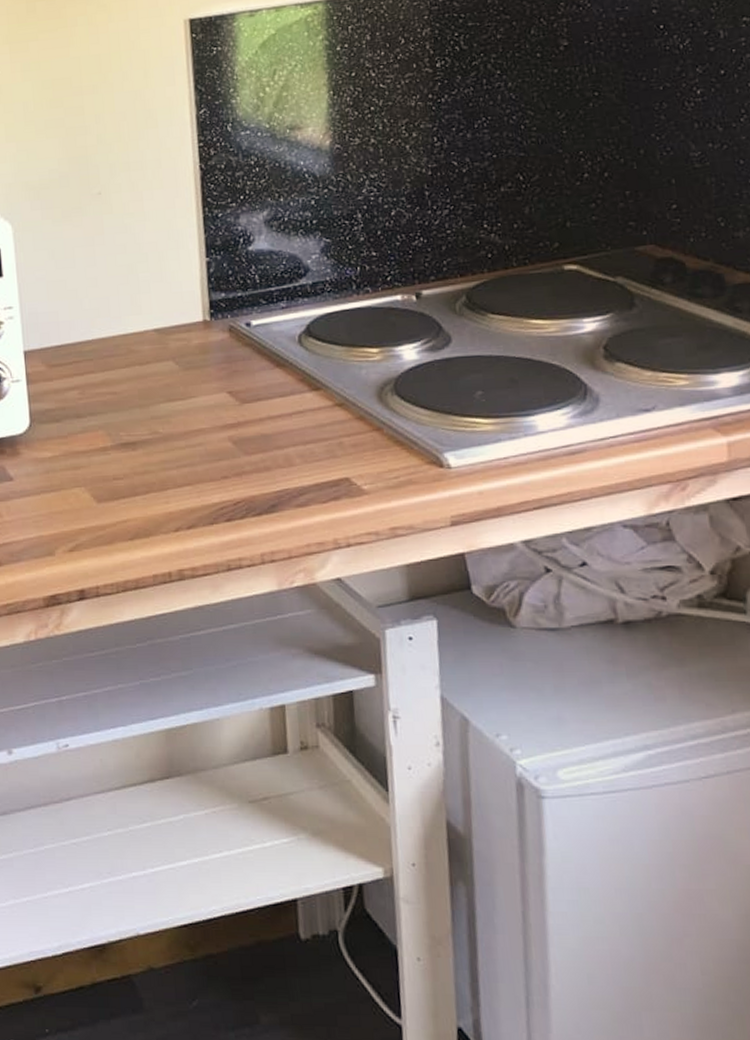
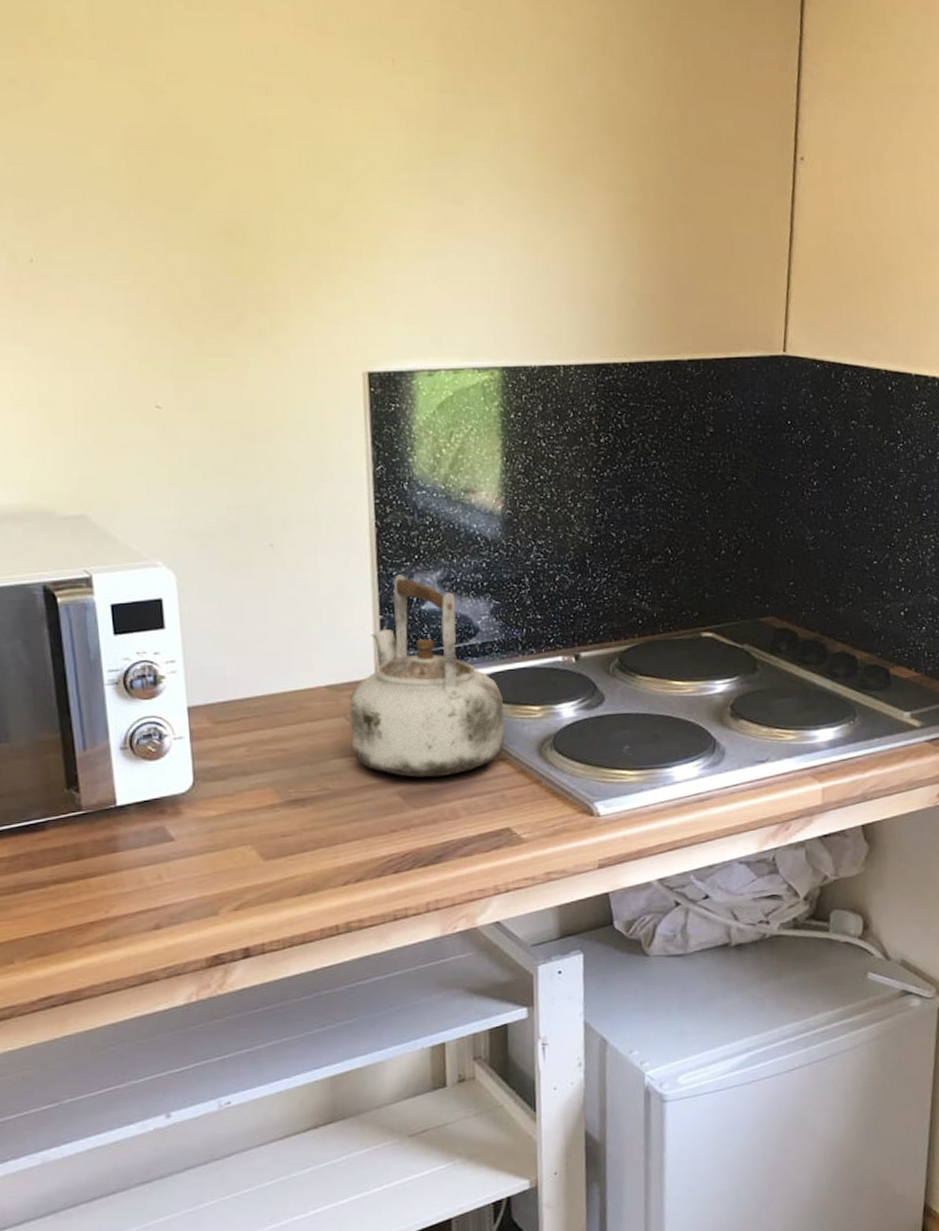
kettle: none [178,216,340,423] -> present [349,574,504,778]

